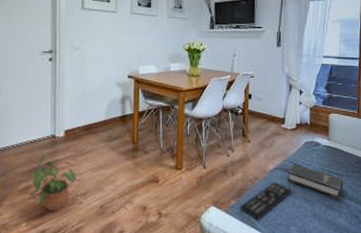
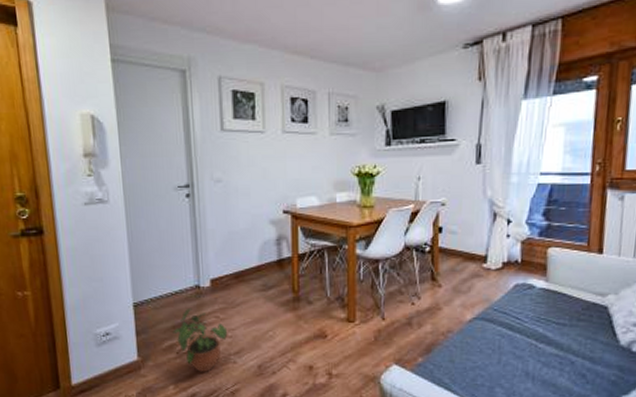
remote control: present [240,182,292,220] -> none [429,334,497,381]
hardback book: present [287,163,344,199] -> none [490,311,567,355]

